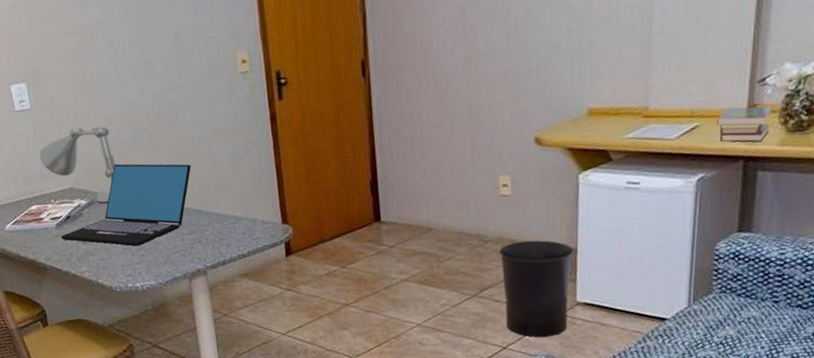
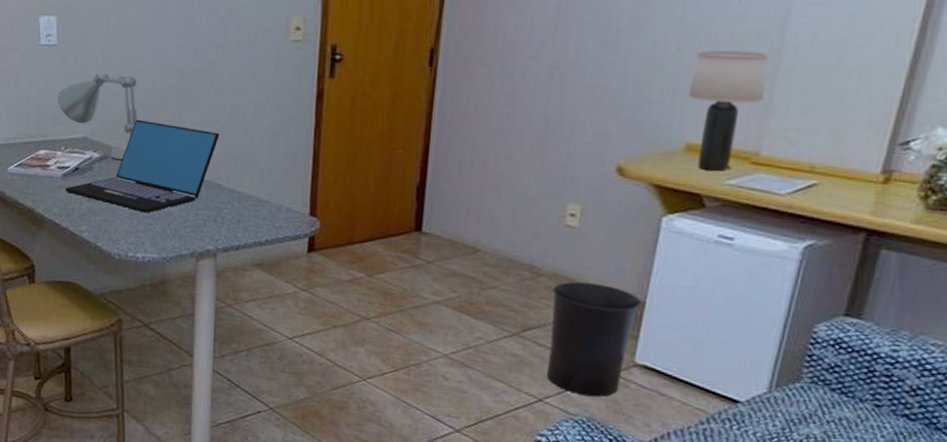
table lamp: none [581,22,645,129] -> present [686,50,770,171]
books: present [717,106,773,142] -> none [840,169,913,215]

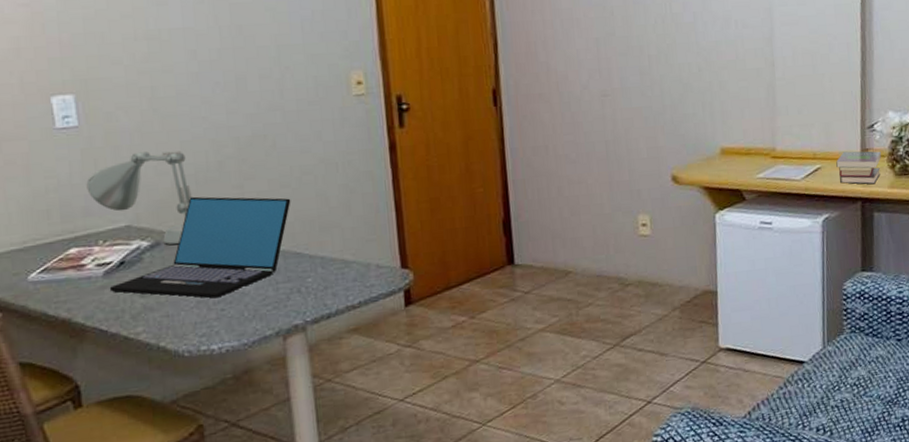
waste bin: present [547,281,641,397] -> none [640,282,714,389]
table lamp: present [686,50,770,171] -> none [713,66,770,169]
books: none [840,169,913,215] -> present [836,151,882,185]

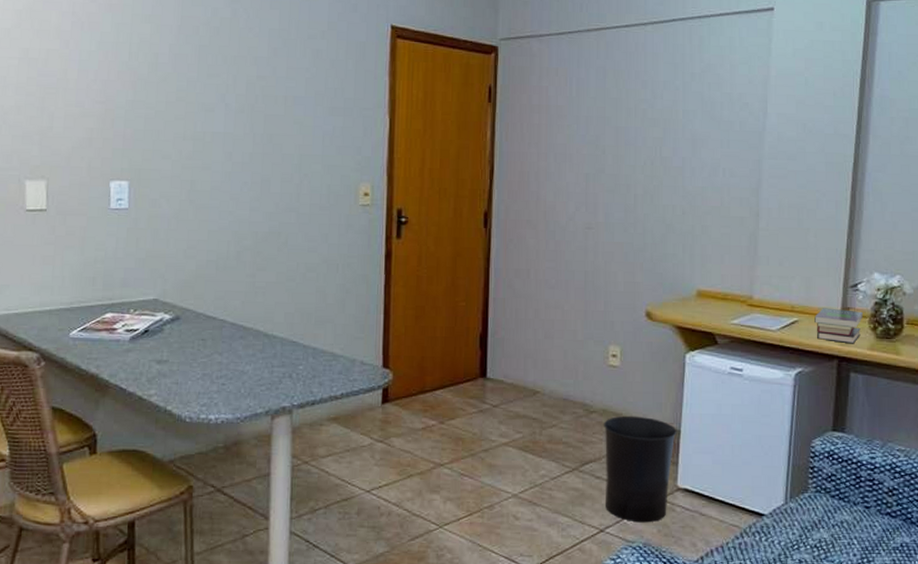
desk lamp: present [86,151,192,245] -> none [127,236,212,321]
laptop: present [109,196,291,298] -> none [133,280,294,373]
waste bin: none [640,282,714,389] -> present [604,415,677,523]

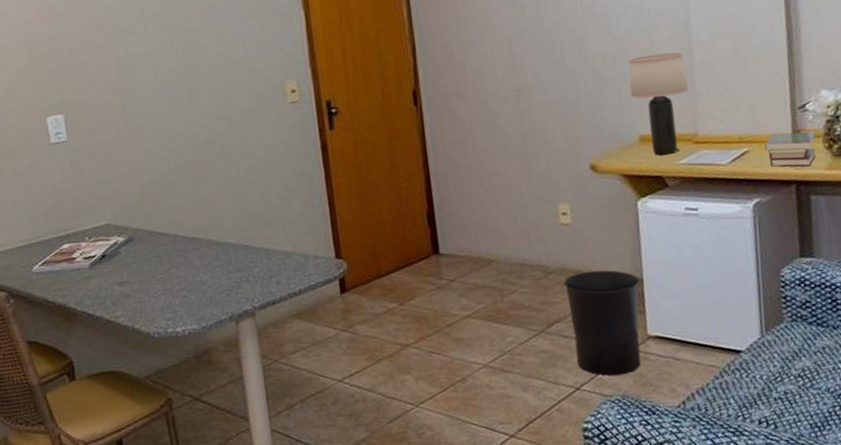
table lamp: none [693,213,751,313] -> present [628,52,690,155]

